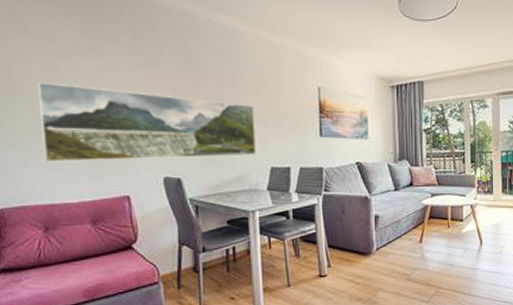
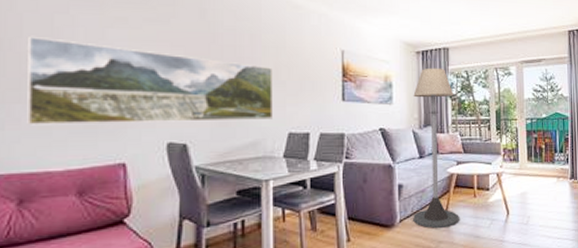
floor lamp: none [388,102,433,256] -> present [413,67,459,228]

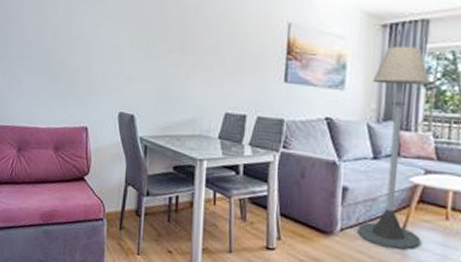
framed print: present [27,35,272,125] -> none [24,11,214,97]

